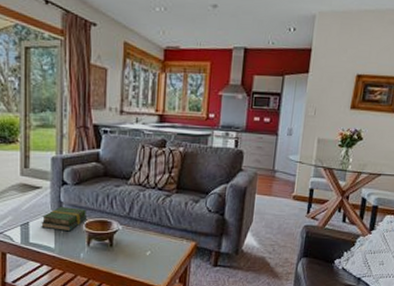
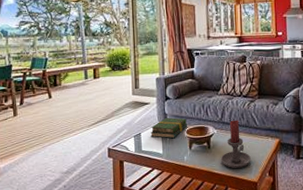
candle holder: none [123,216,160,272] -> present [220,120,251,169]

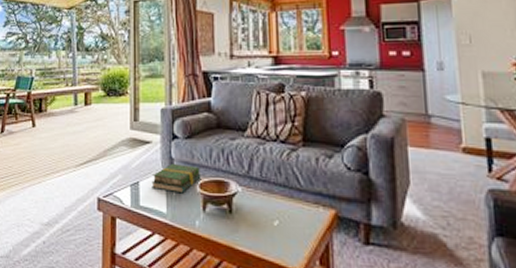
candle holder: present [220,120,251,169] -> none [246,175,292,248]

